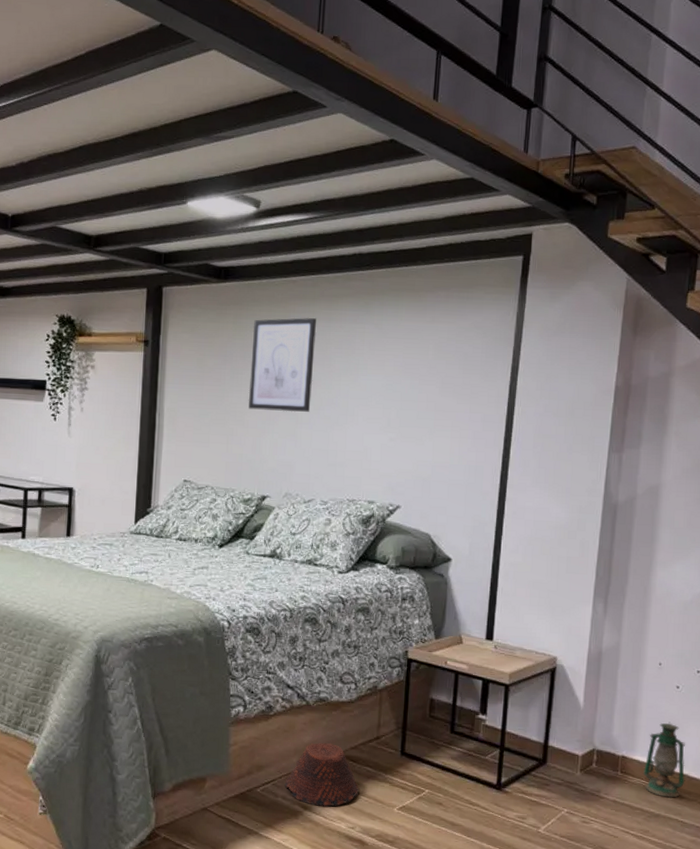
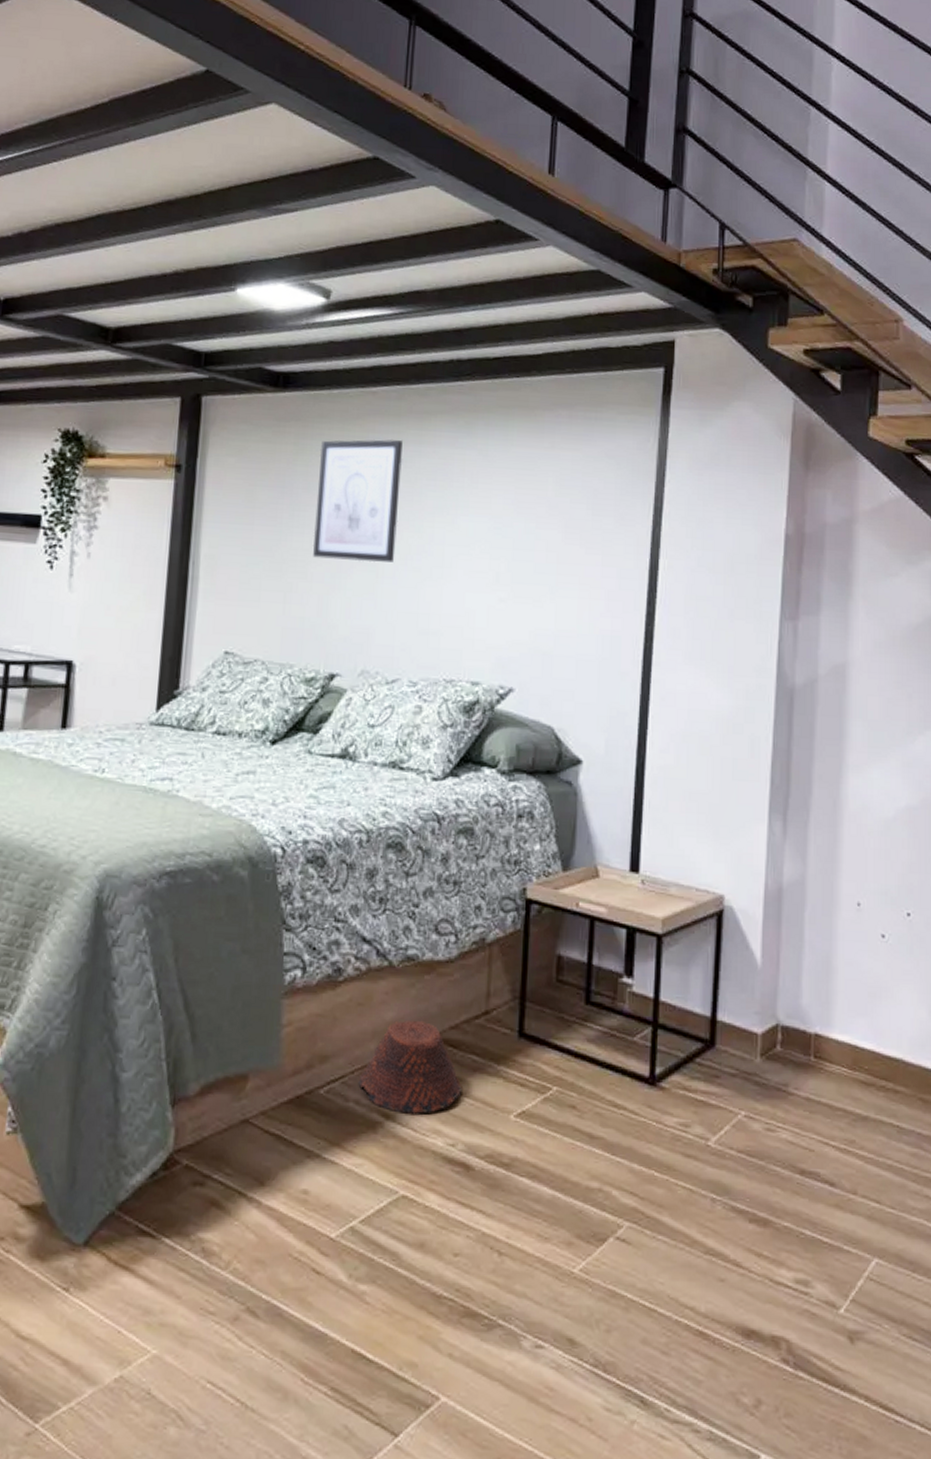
lantern: present [642,722,685,798] -> none [843,984,900,1093]

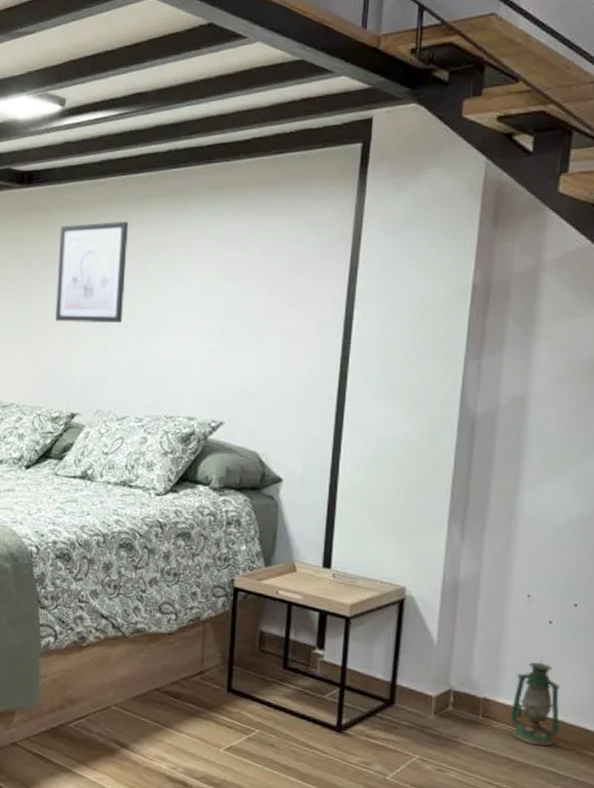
woven basket: present [358,1021,462,1114] -> none [99,676,182,745]
lantern: none [843,984,900,1093] -> present [508,661,560,747]

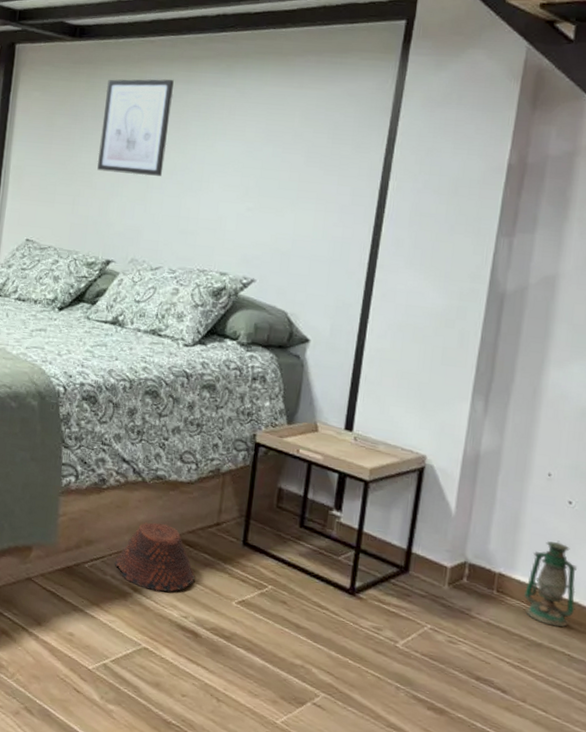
woven basket: none [99,676,182,745] -> present [114,522,195,592]

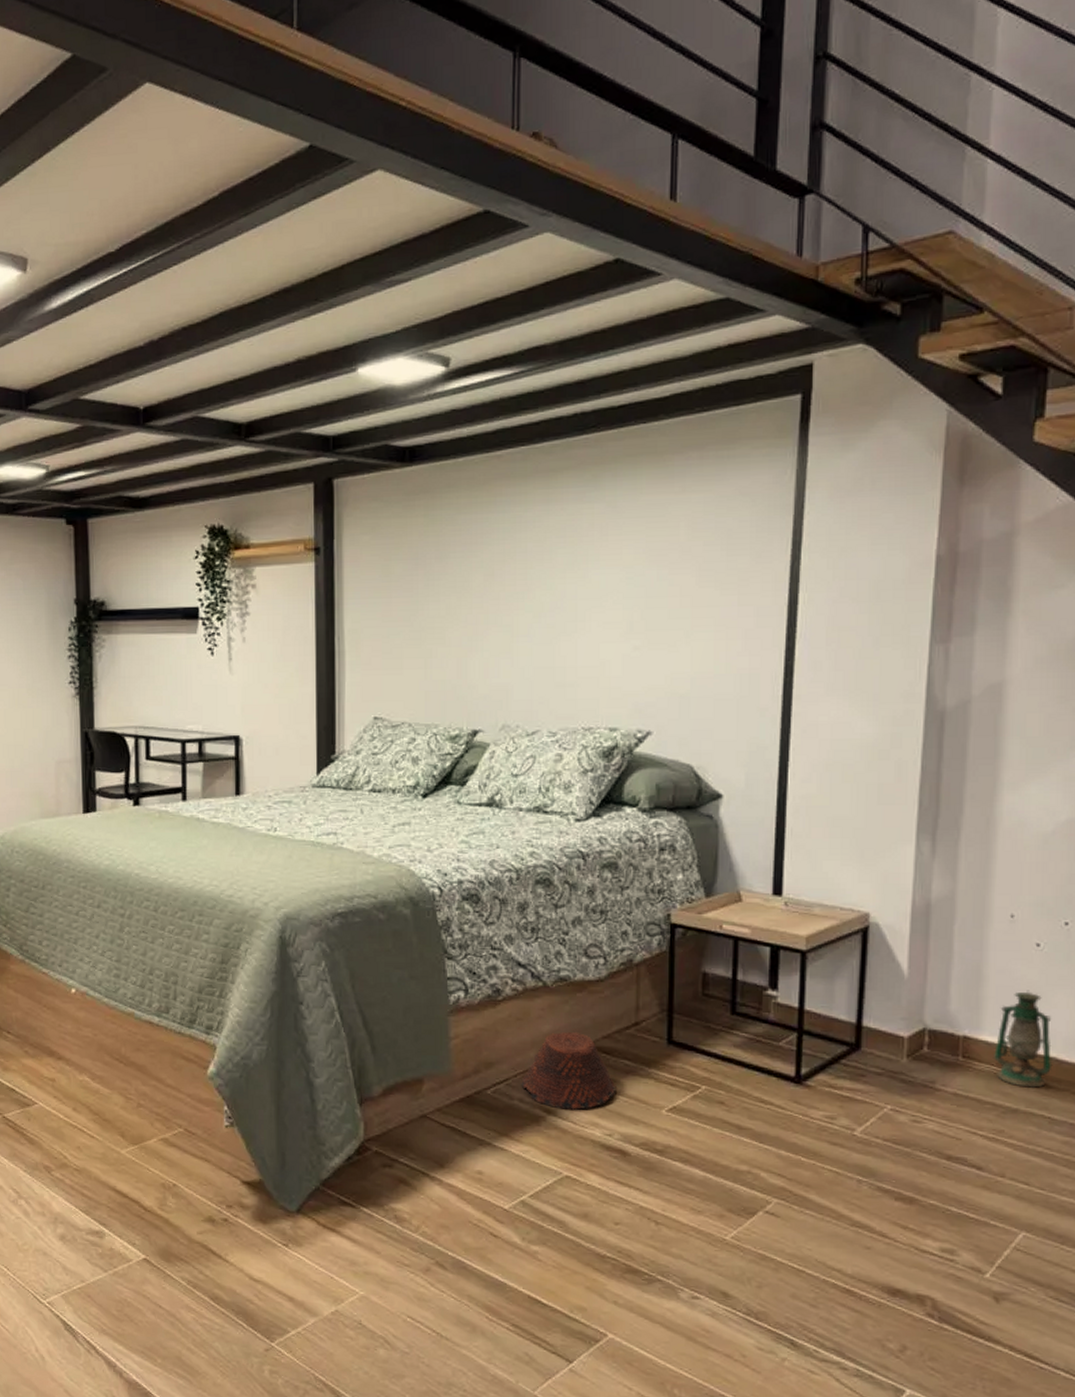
wall art: present [97,79,174,176] -> none [448,501,531,623]

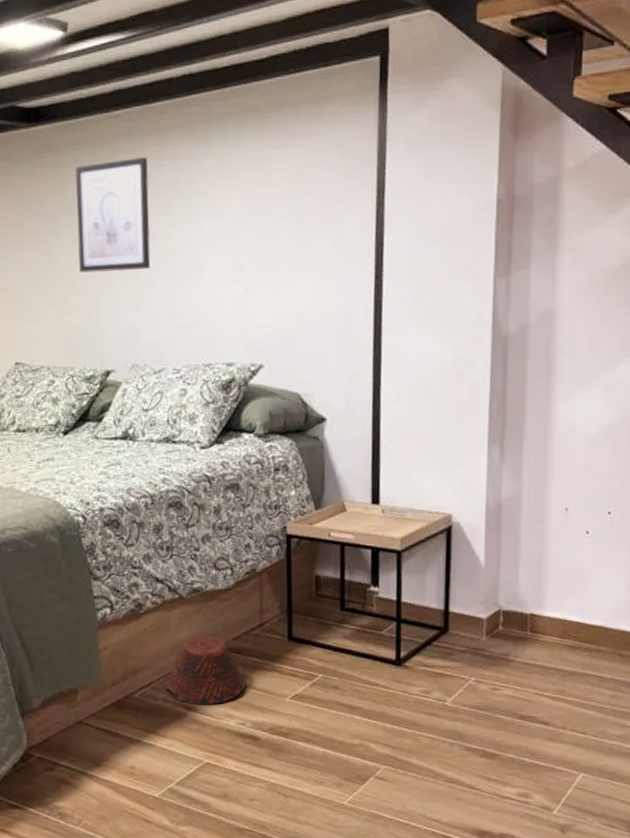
wall art: none [448,501,531,623] -> present [74,157,151,273]
lantern: present [992,990,1053,1088] -> none [554,571,601,653]

